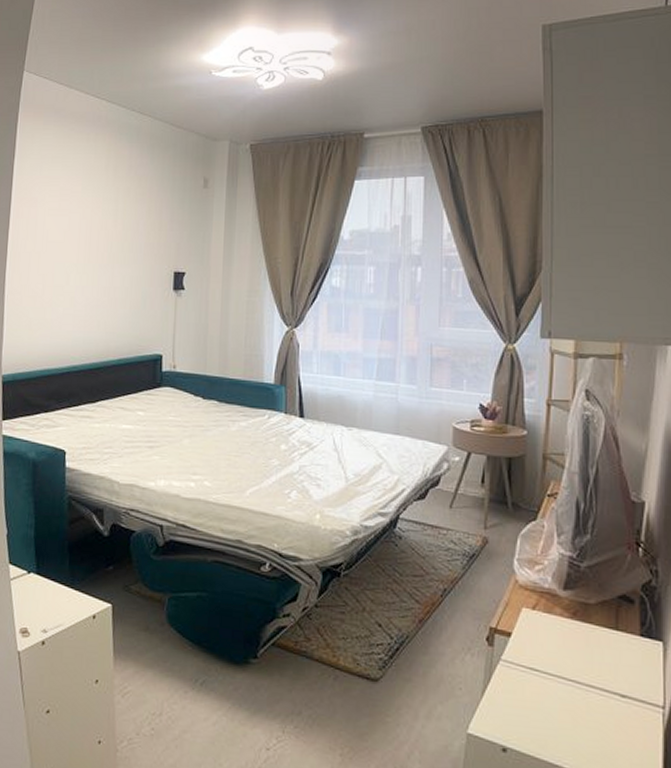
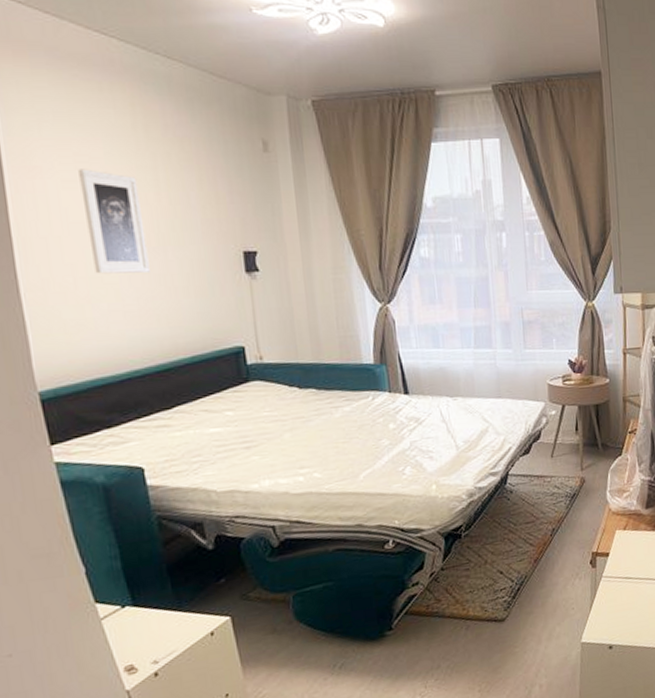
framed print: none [59,200,102,285] -> present [78,169,150,274]

